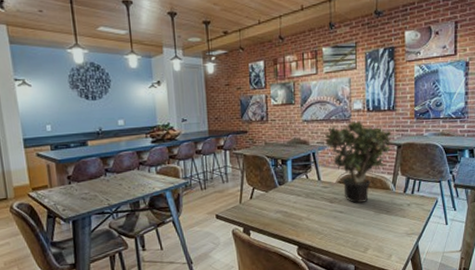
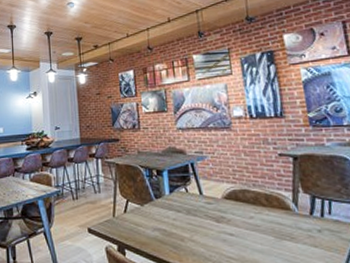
potted plant: present [323,120,393,203] -> none [201,128,288,224]

